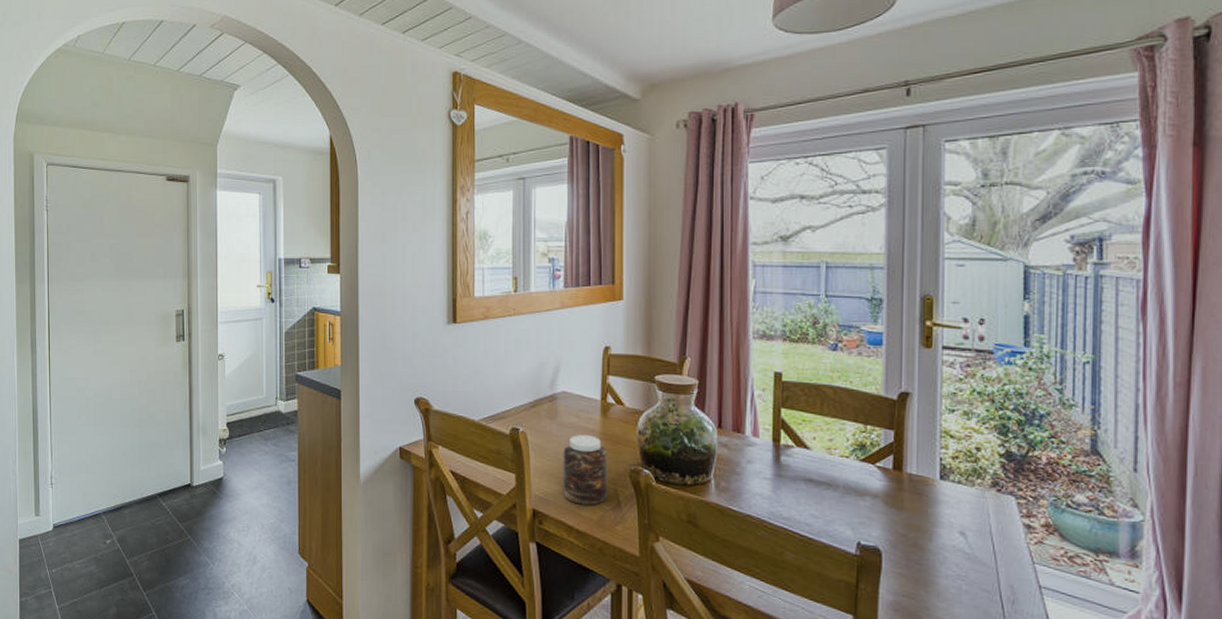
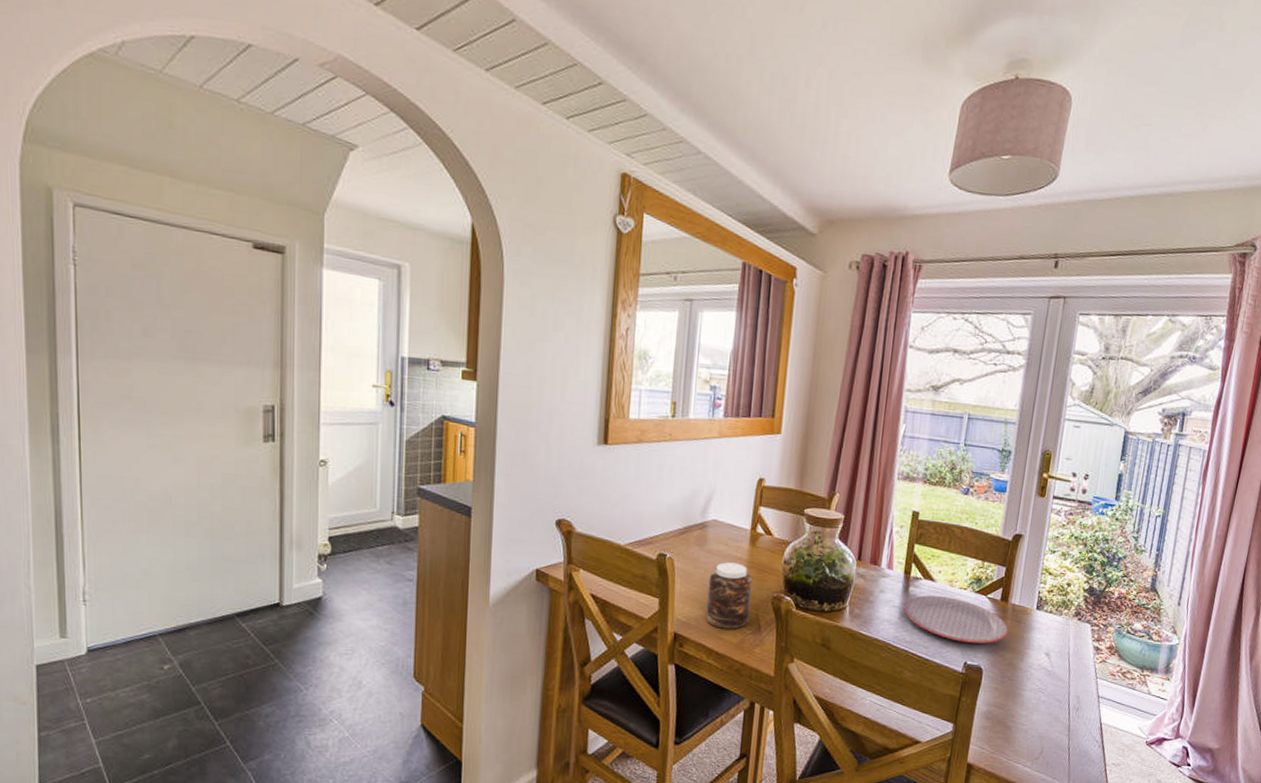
plate: none [777,465,908,521] -> present [903,595,1009,644]

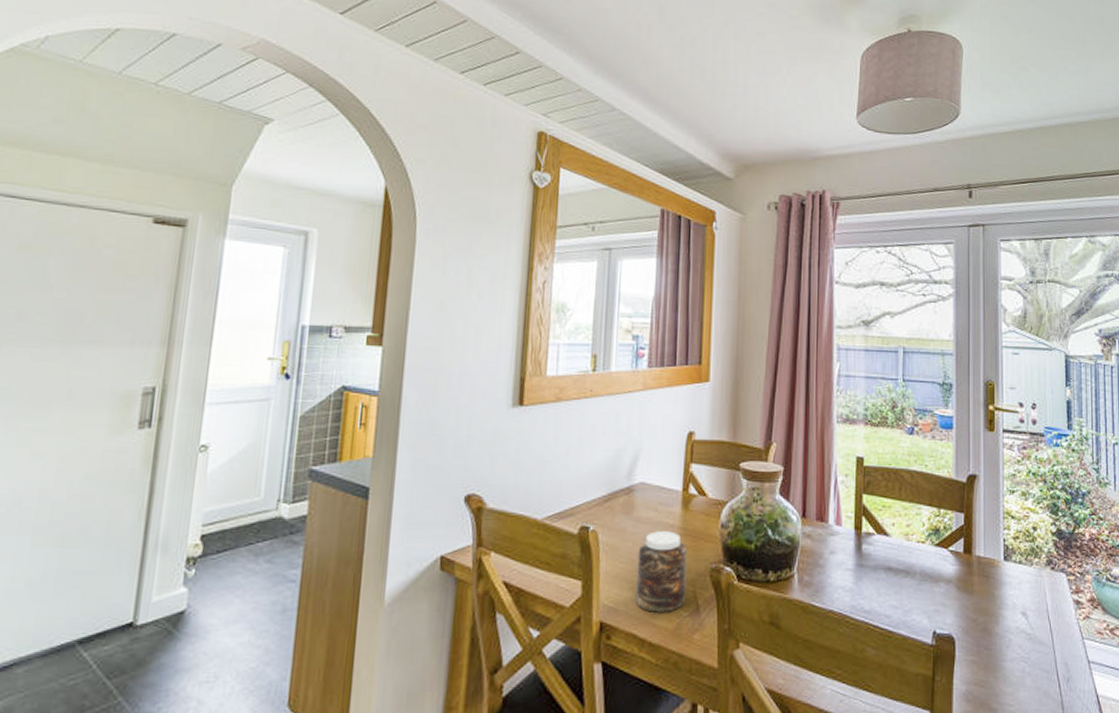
plate: present [903,595,1009,644] -> none [858,553,977,607]

